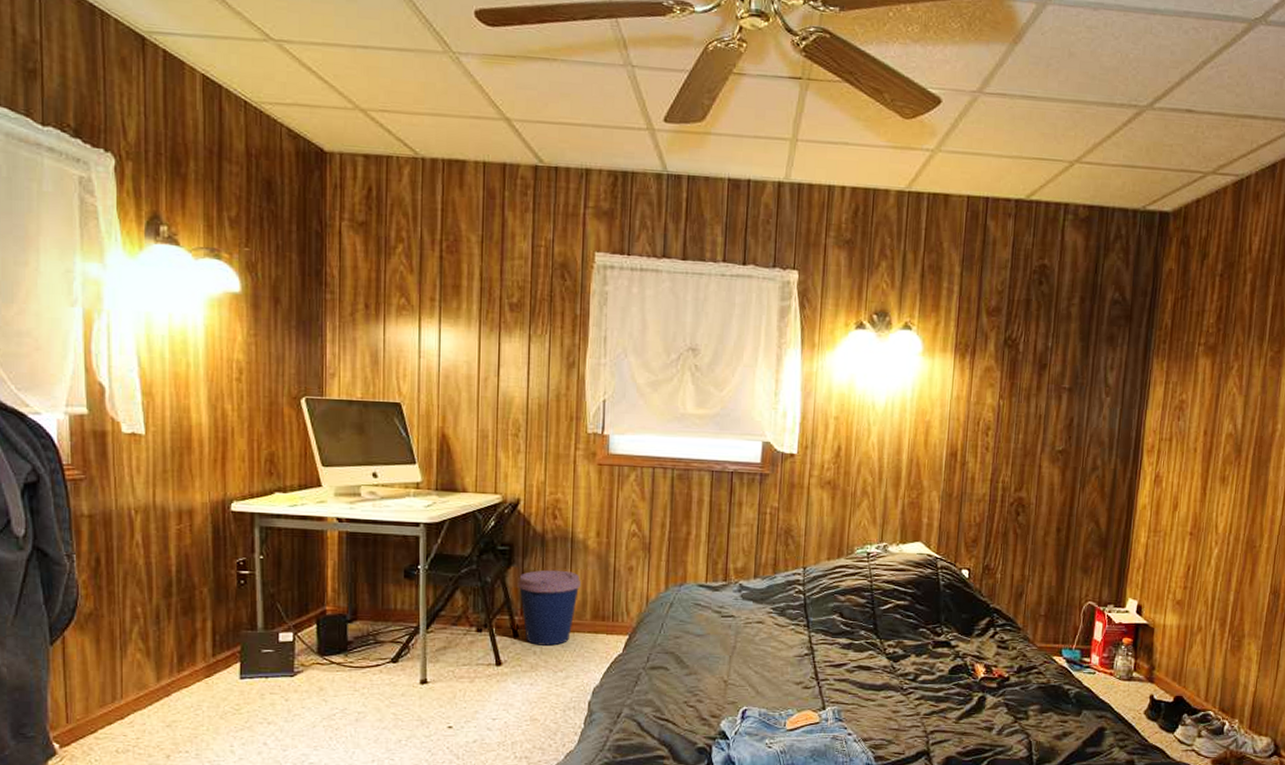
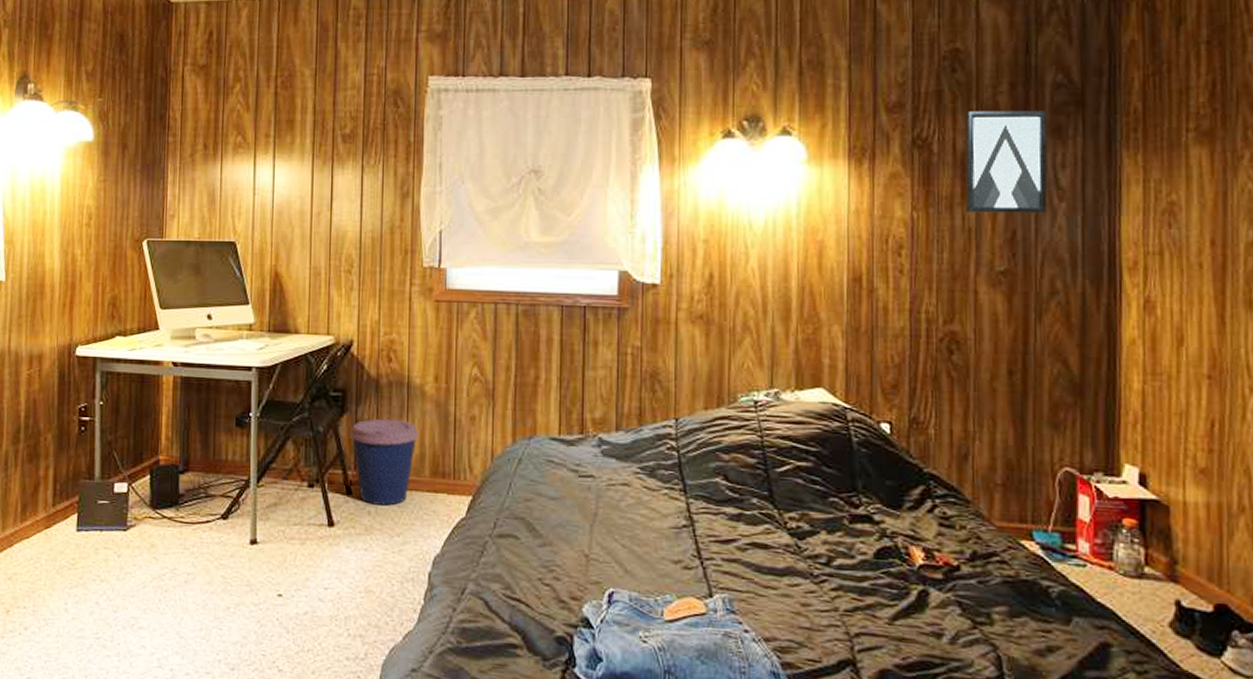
wall art: none [1038,318,1105,406] -> present [964,111,1048,214]

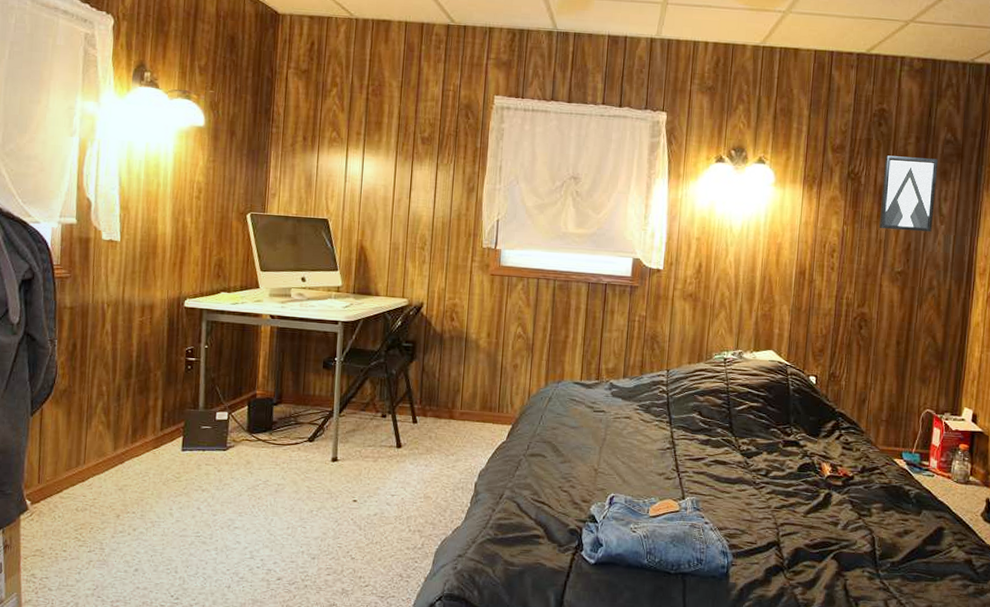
coffee cup: present [351,418,419,506] -> none [418,365,473,432]

